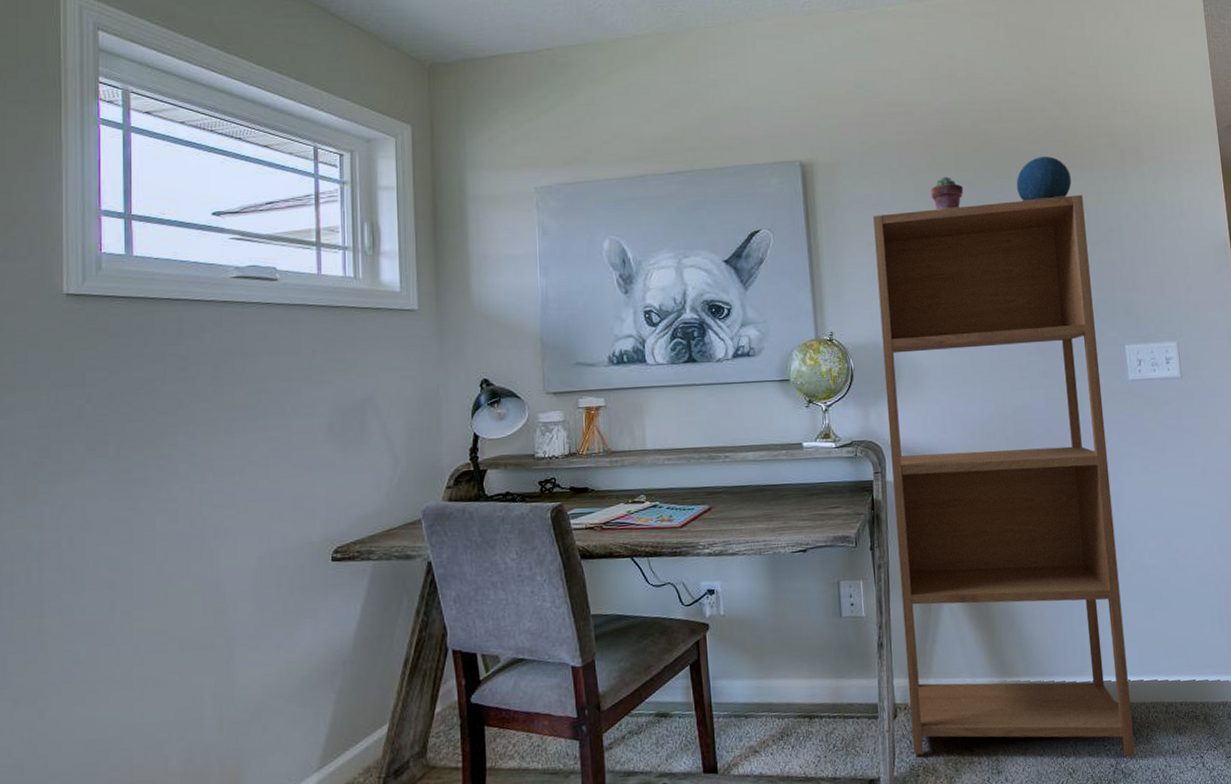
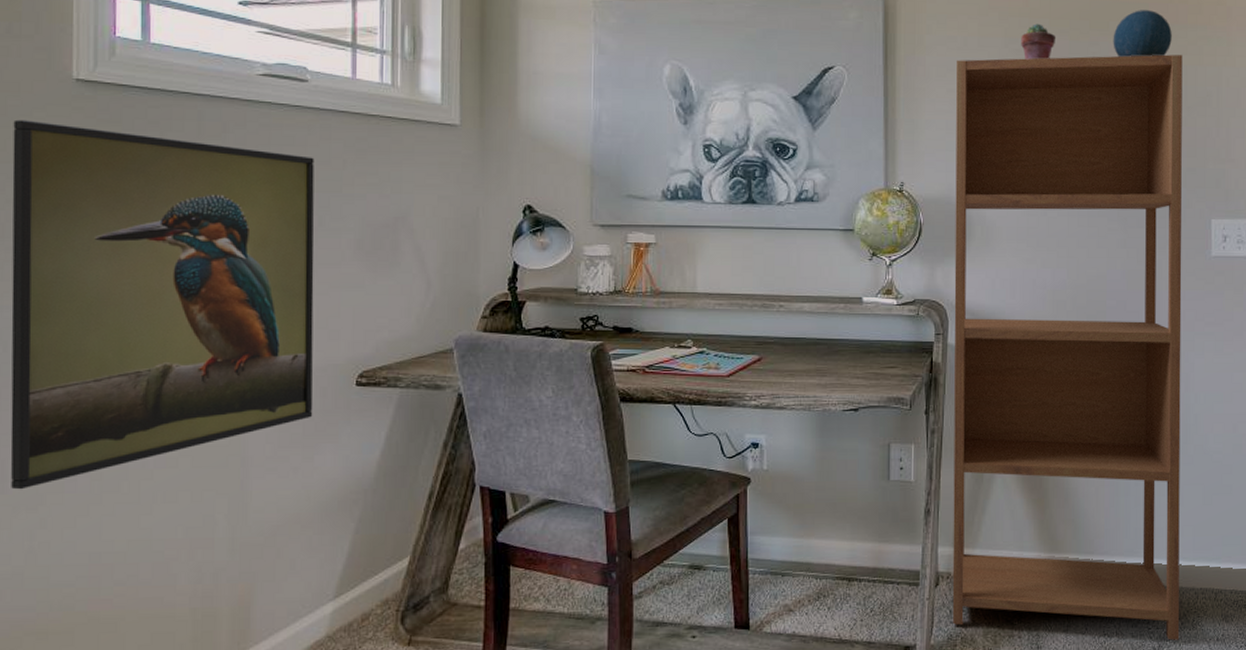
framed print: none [9,334,293,684] -> present [10,119,315,490]

